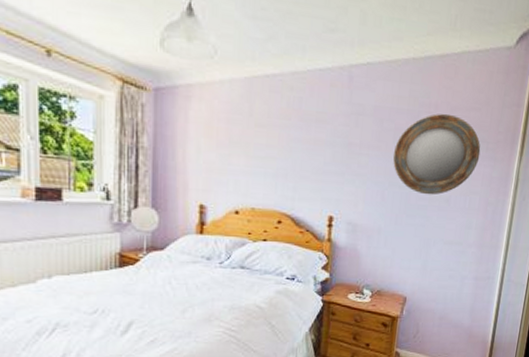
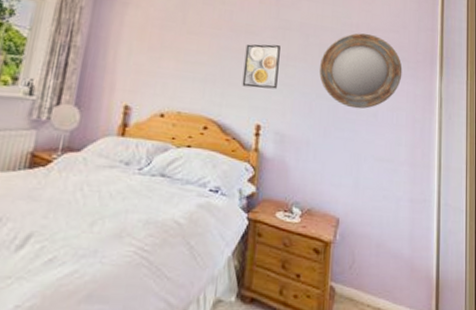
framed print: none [314,132,353,180] -> present [242,44,281,90]

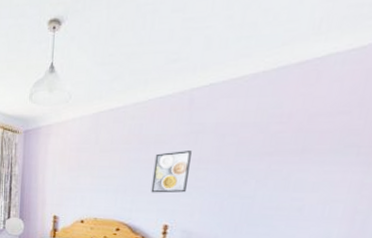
home mirror: present [319,33,402,109] -> none [234,121,349,205]

